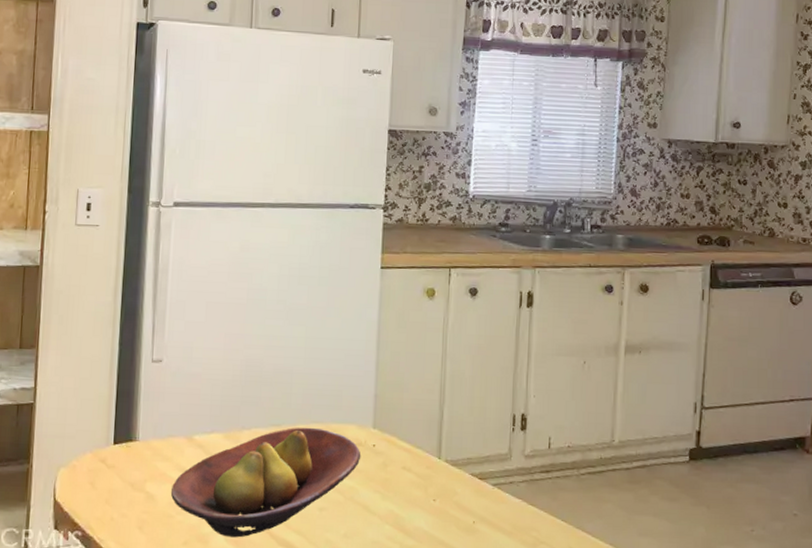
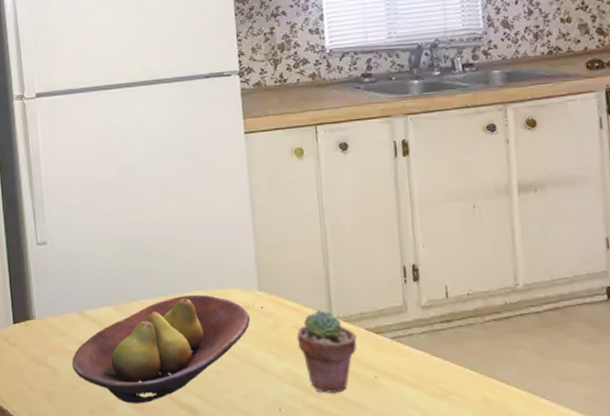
potted succulent: none [404,452,461,537] -> present [296,310,357,393]

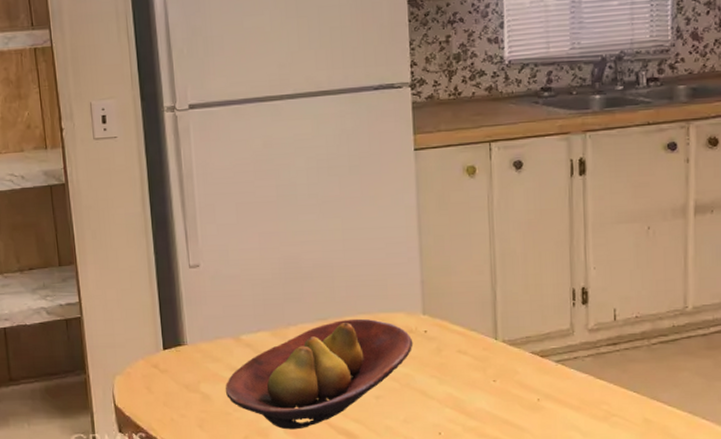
potted succulent: present [296,310,357,393] -> none [460,334,521,416]

